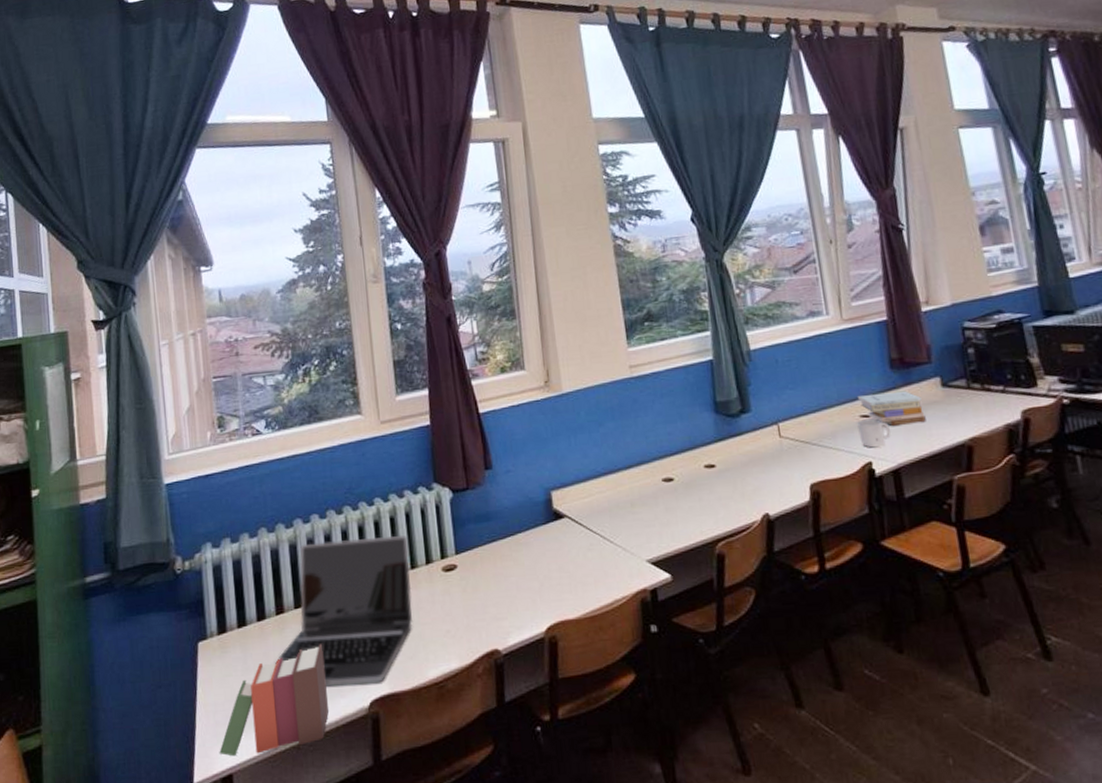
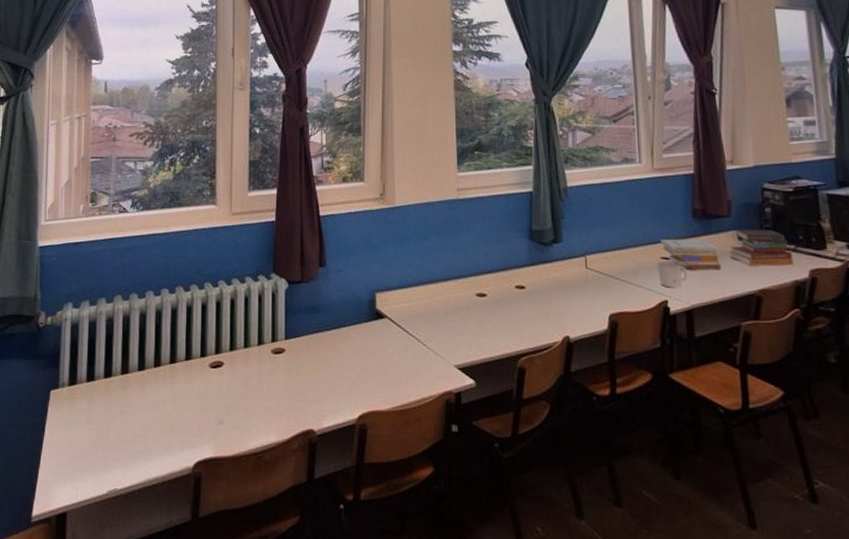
books: present [219,644,330,757] -> none [57,405,159,497]
laptop: present [275,535,413,685] -> none [116,314,245,446]
books: none [934,372,1004,414] -> present [730,229,793,266]

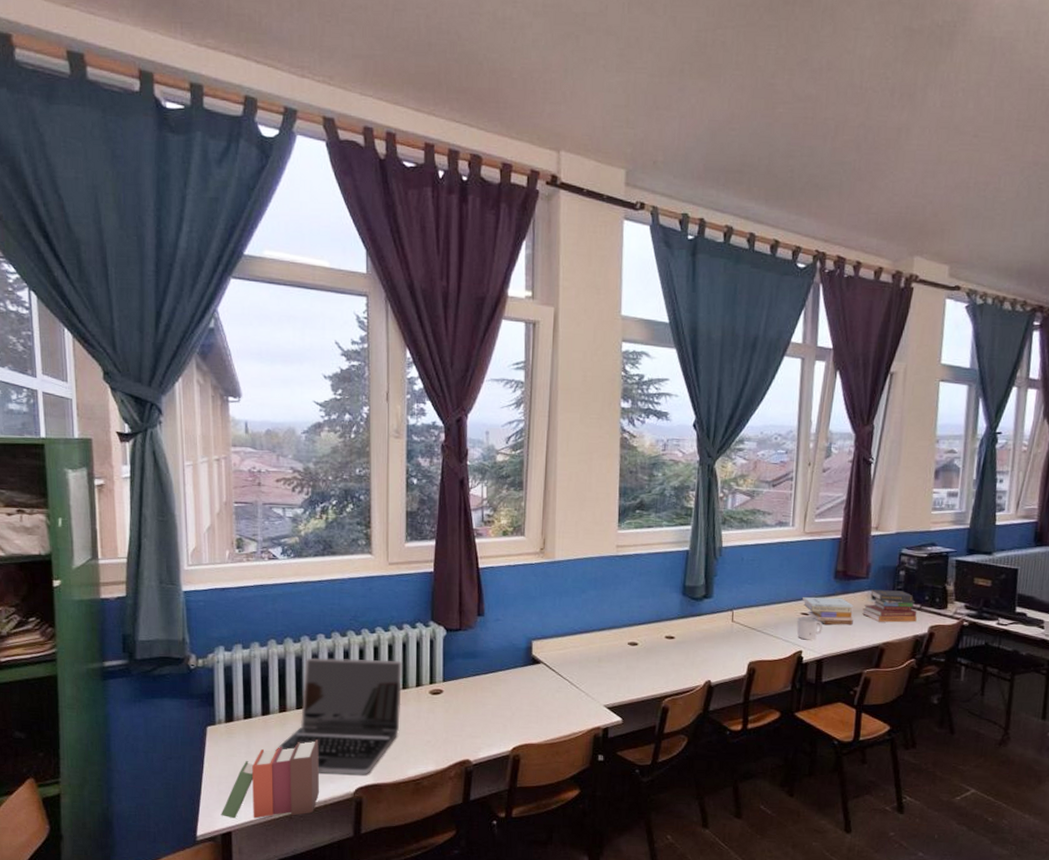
books: none [57,405,159,497] -> present [221,740,320,819]
laptop: none [116,314,245,446] -> present [275,657,403,774]

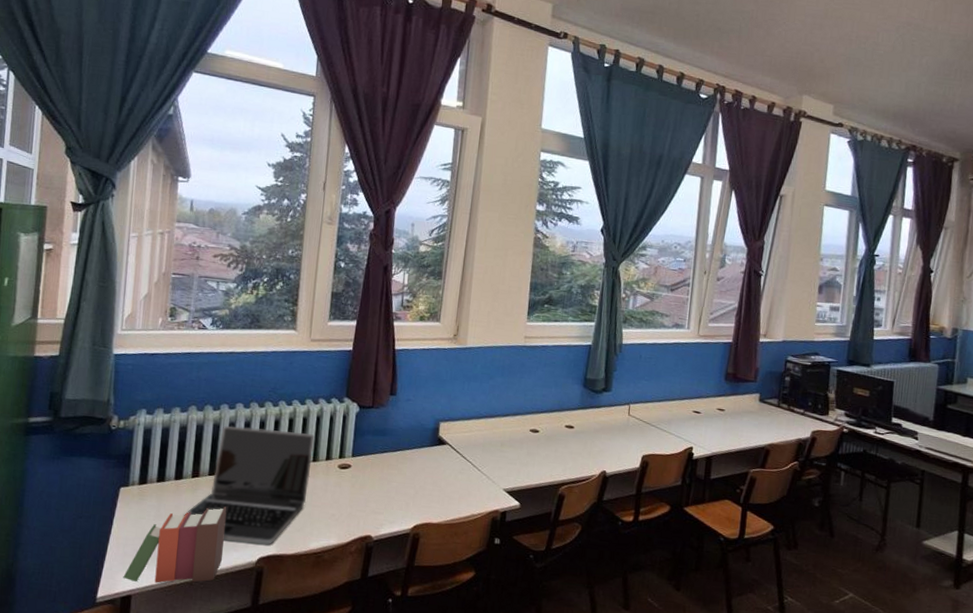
mug: present [796,616,823,640] -> none [688,414,713,438]
books: present [803,596,853,626] -> none [695,396,742,426]
books: present [862,590,917,623] -> none [750,393,801,427]

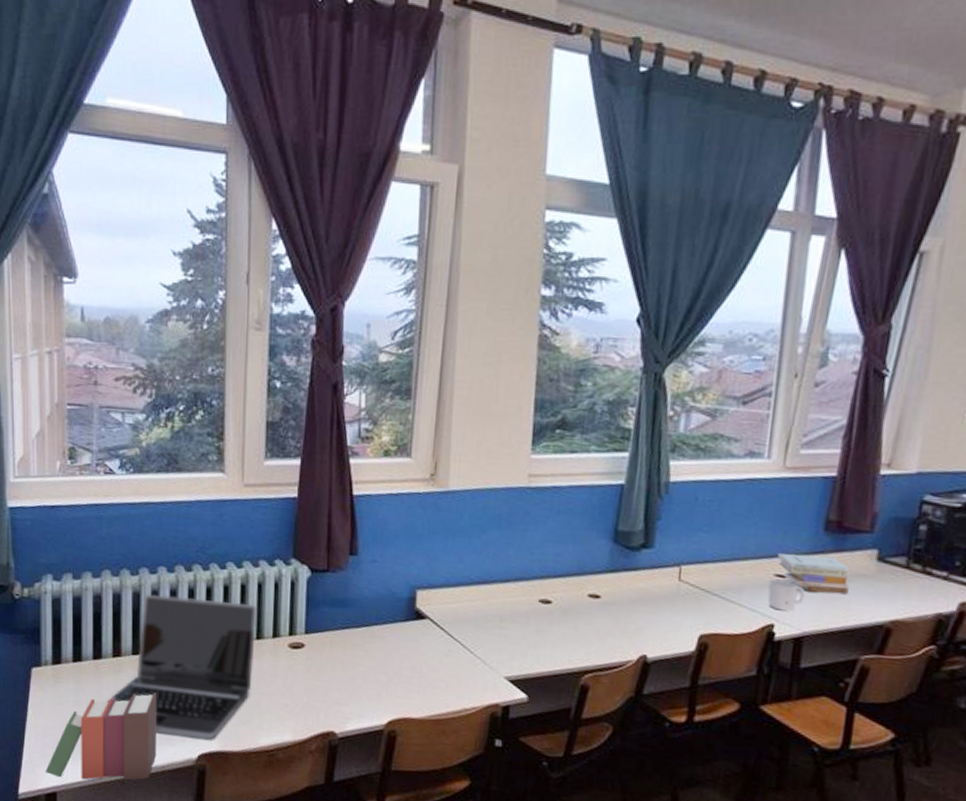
mug: none [688,414,713,438] -> present [767,579,806,612]
books: none [695,396,742,426] -> present [778,553,850,595]

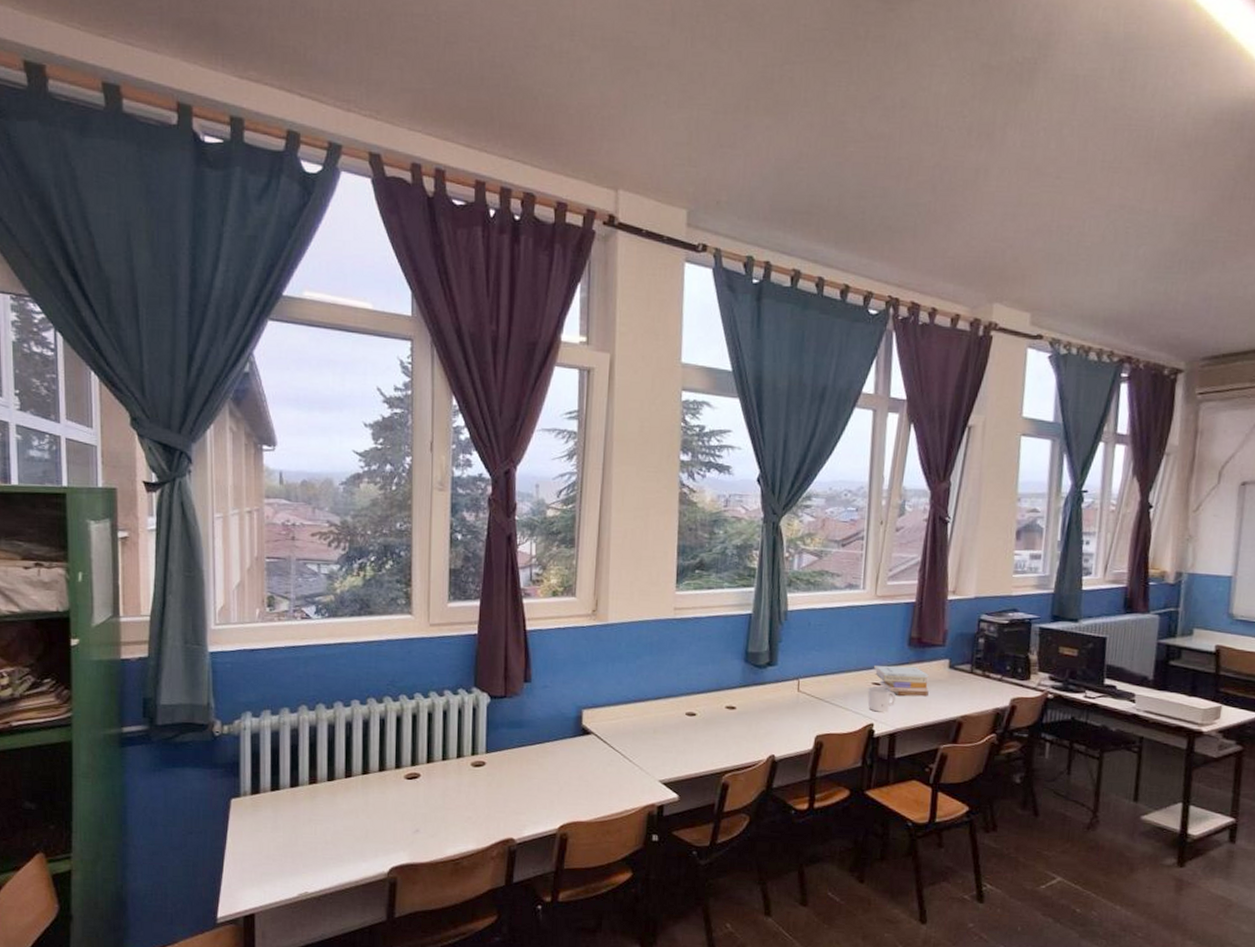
books: present [45,692,157,781] -> none [243,814,351,900]
laptop: present [108,594,257,739] -> none [304,725,443,853]

